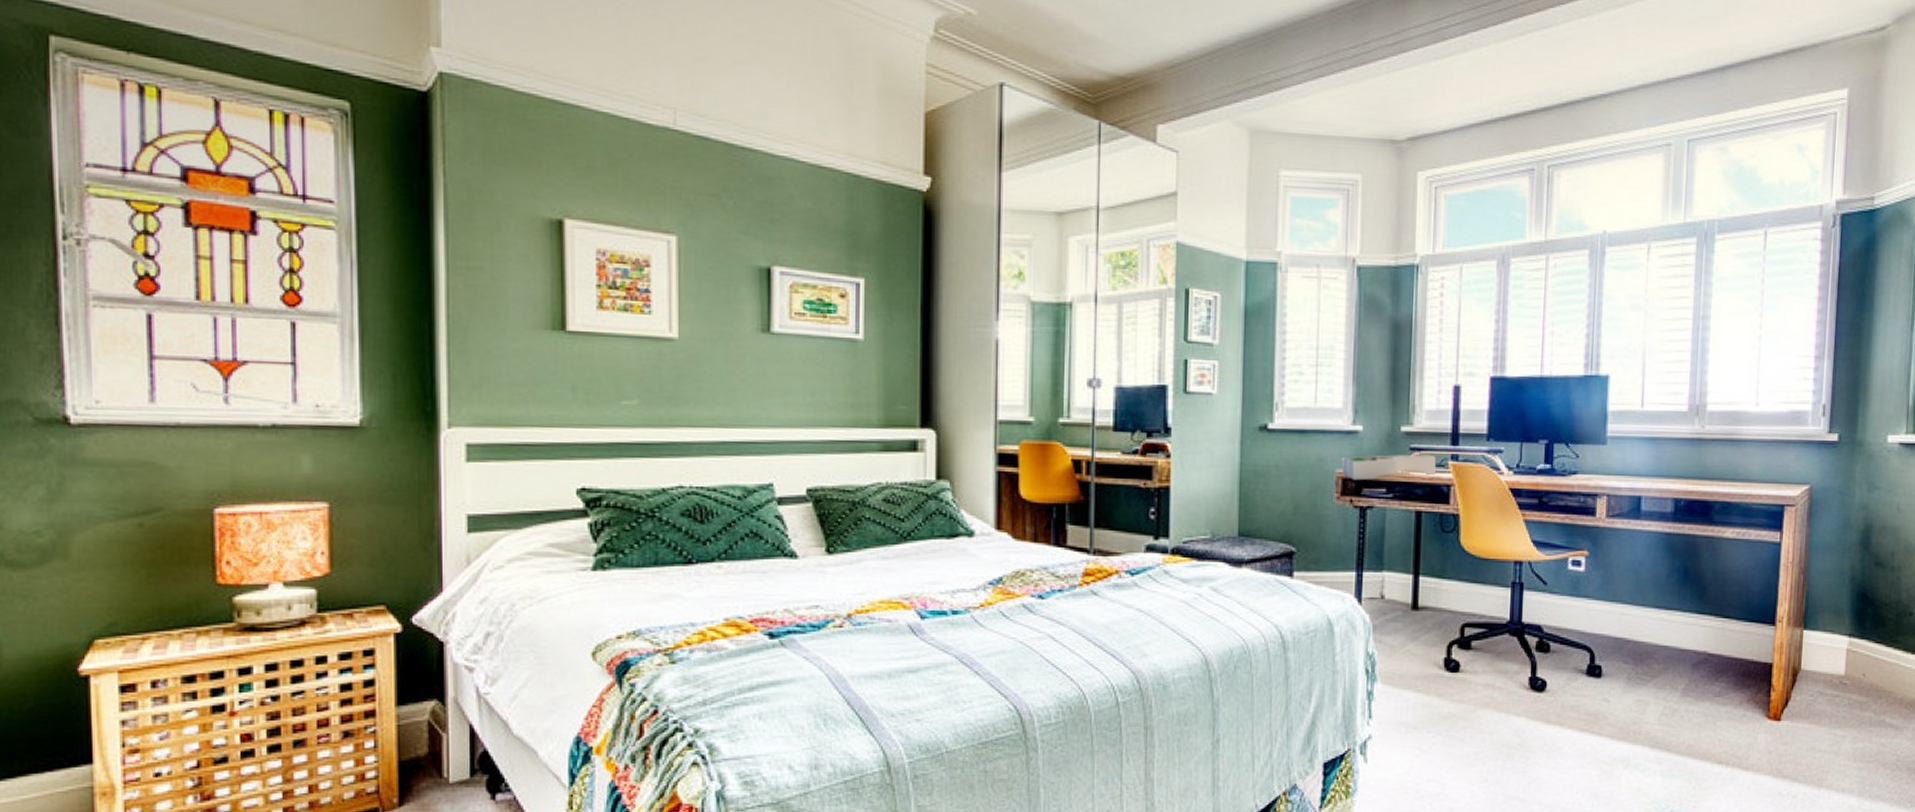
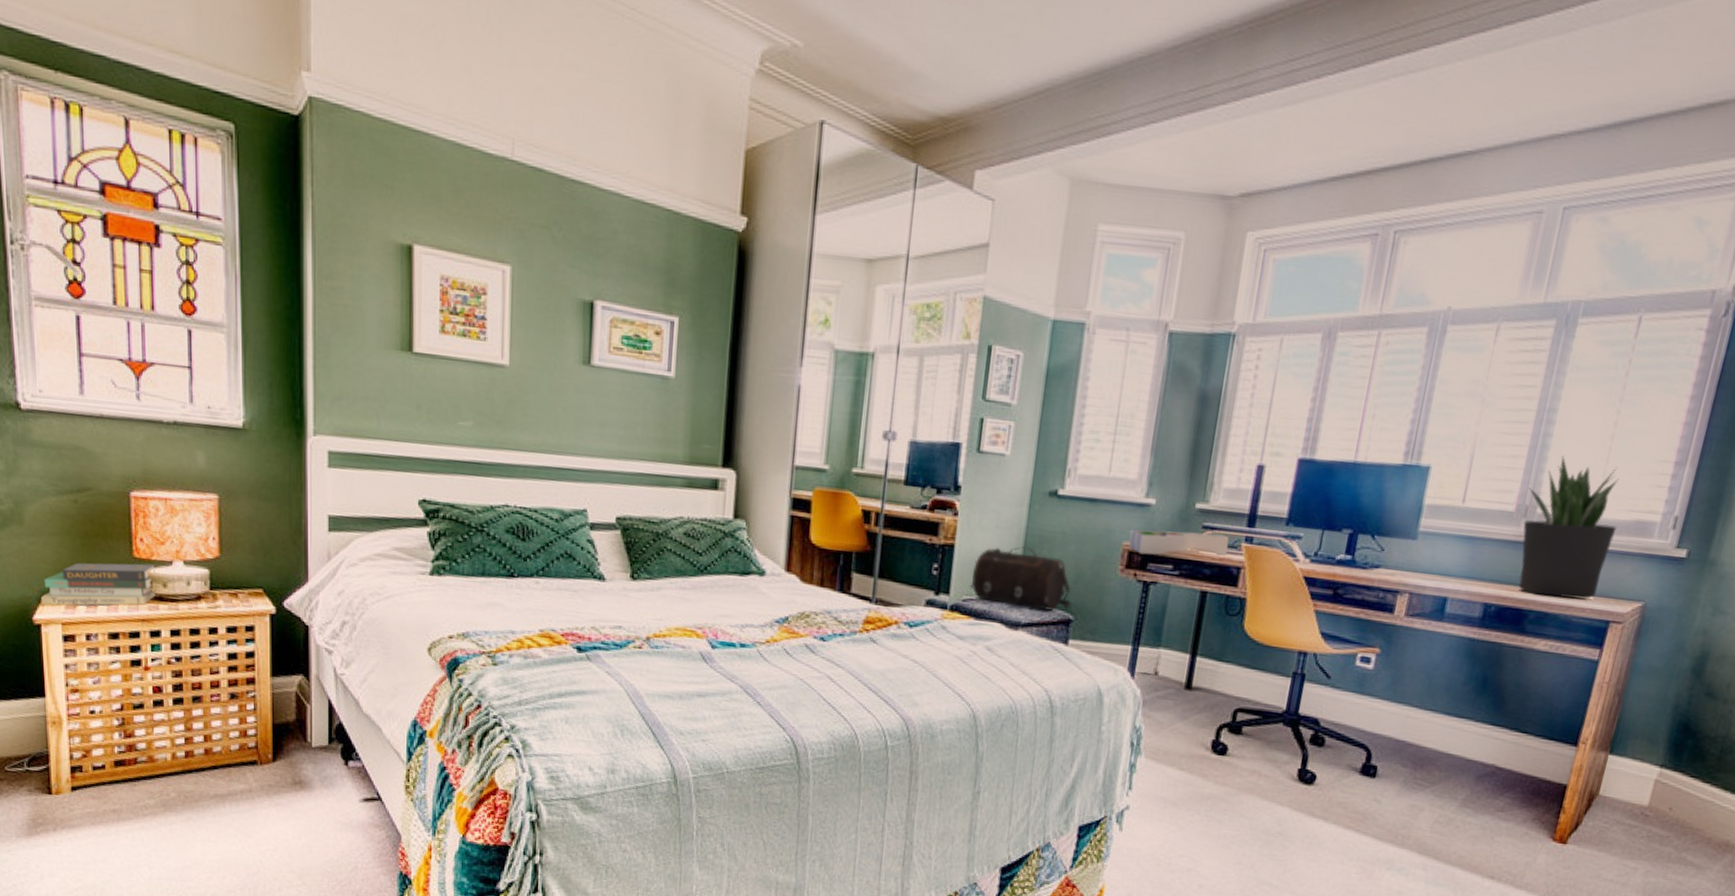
books: none [91,590,247,652] -> present [41,562,157,606]
duffel bag: none [1190,483,1292,546] -> present [970,547,1071,612]
planter: none [1696,357,1777,487] -> present [1518,455,1619,599]

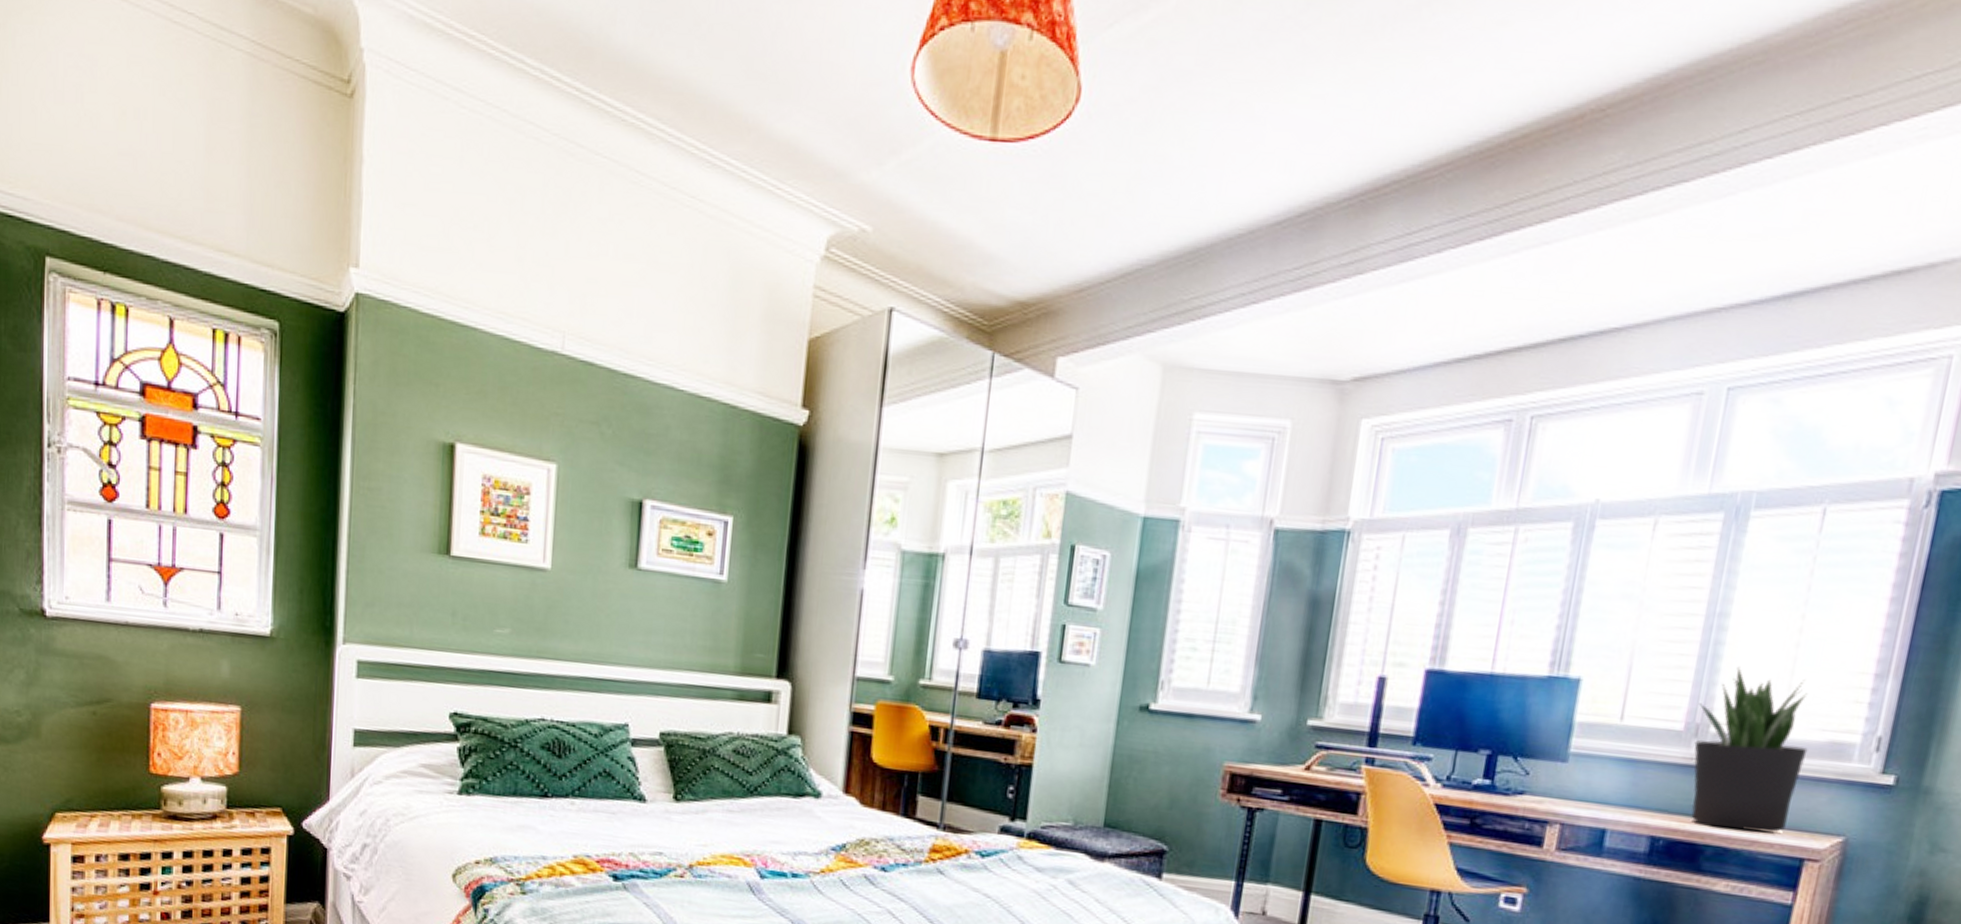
books: present [41,562,157,606] -> none [53,778,172,825]
duffel bag: present [970,547,1071,612] -> none [1050,767,1165,841]
desk organizer: present [1128,529,1229,556] -> none [1230,749,1347,780]

